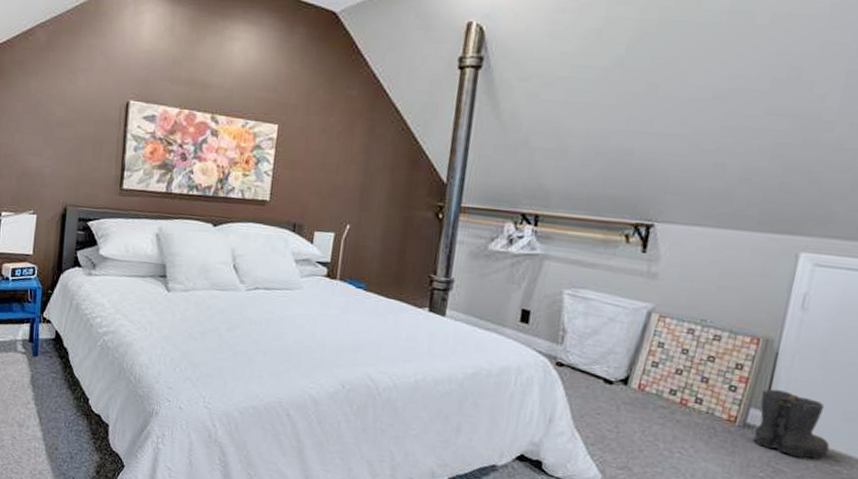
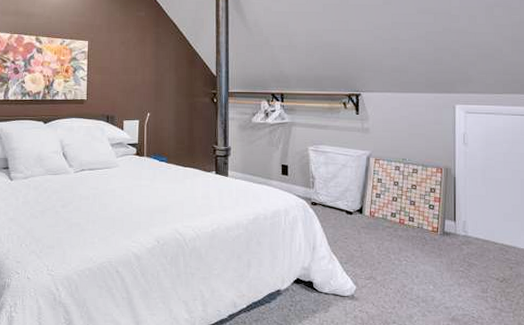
boots: present [752,389,830,459] -> none [450,204,500,253]

